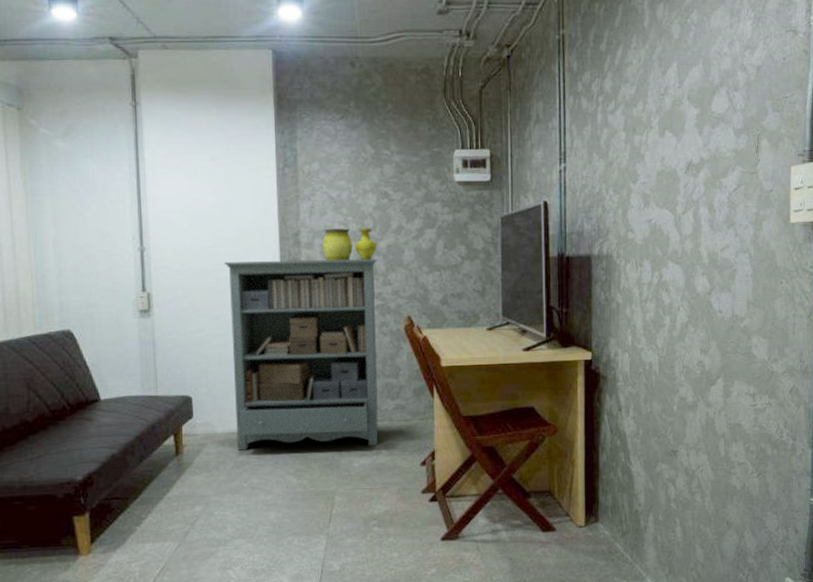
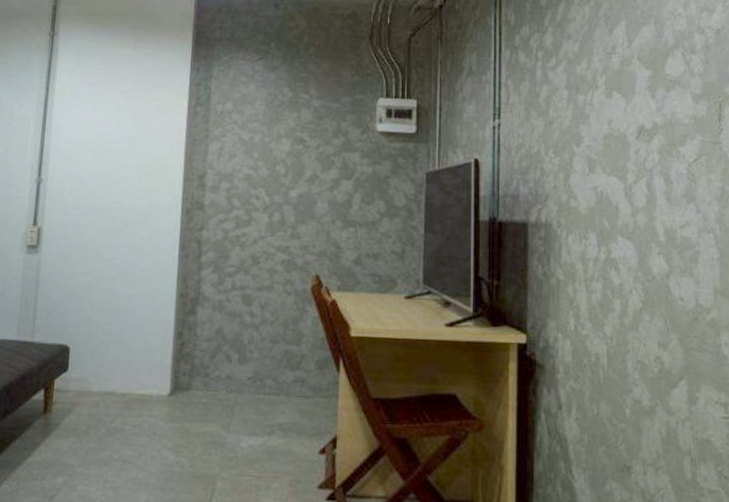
bookshelf: present [224,259,378,450] -> none [112,201,287,425]
decorative vase: present [322,228,377,261] -> none [228,172,287,210]

